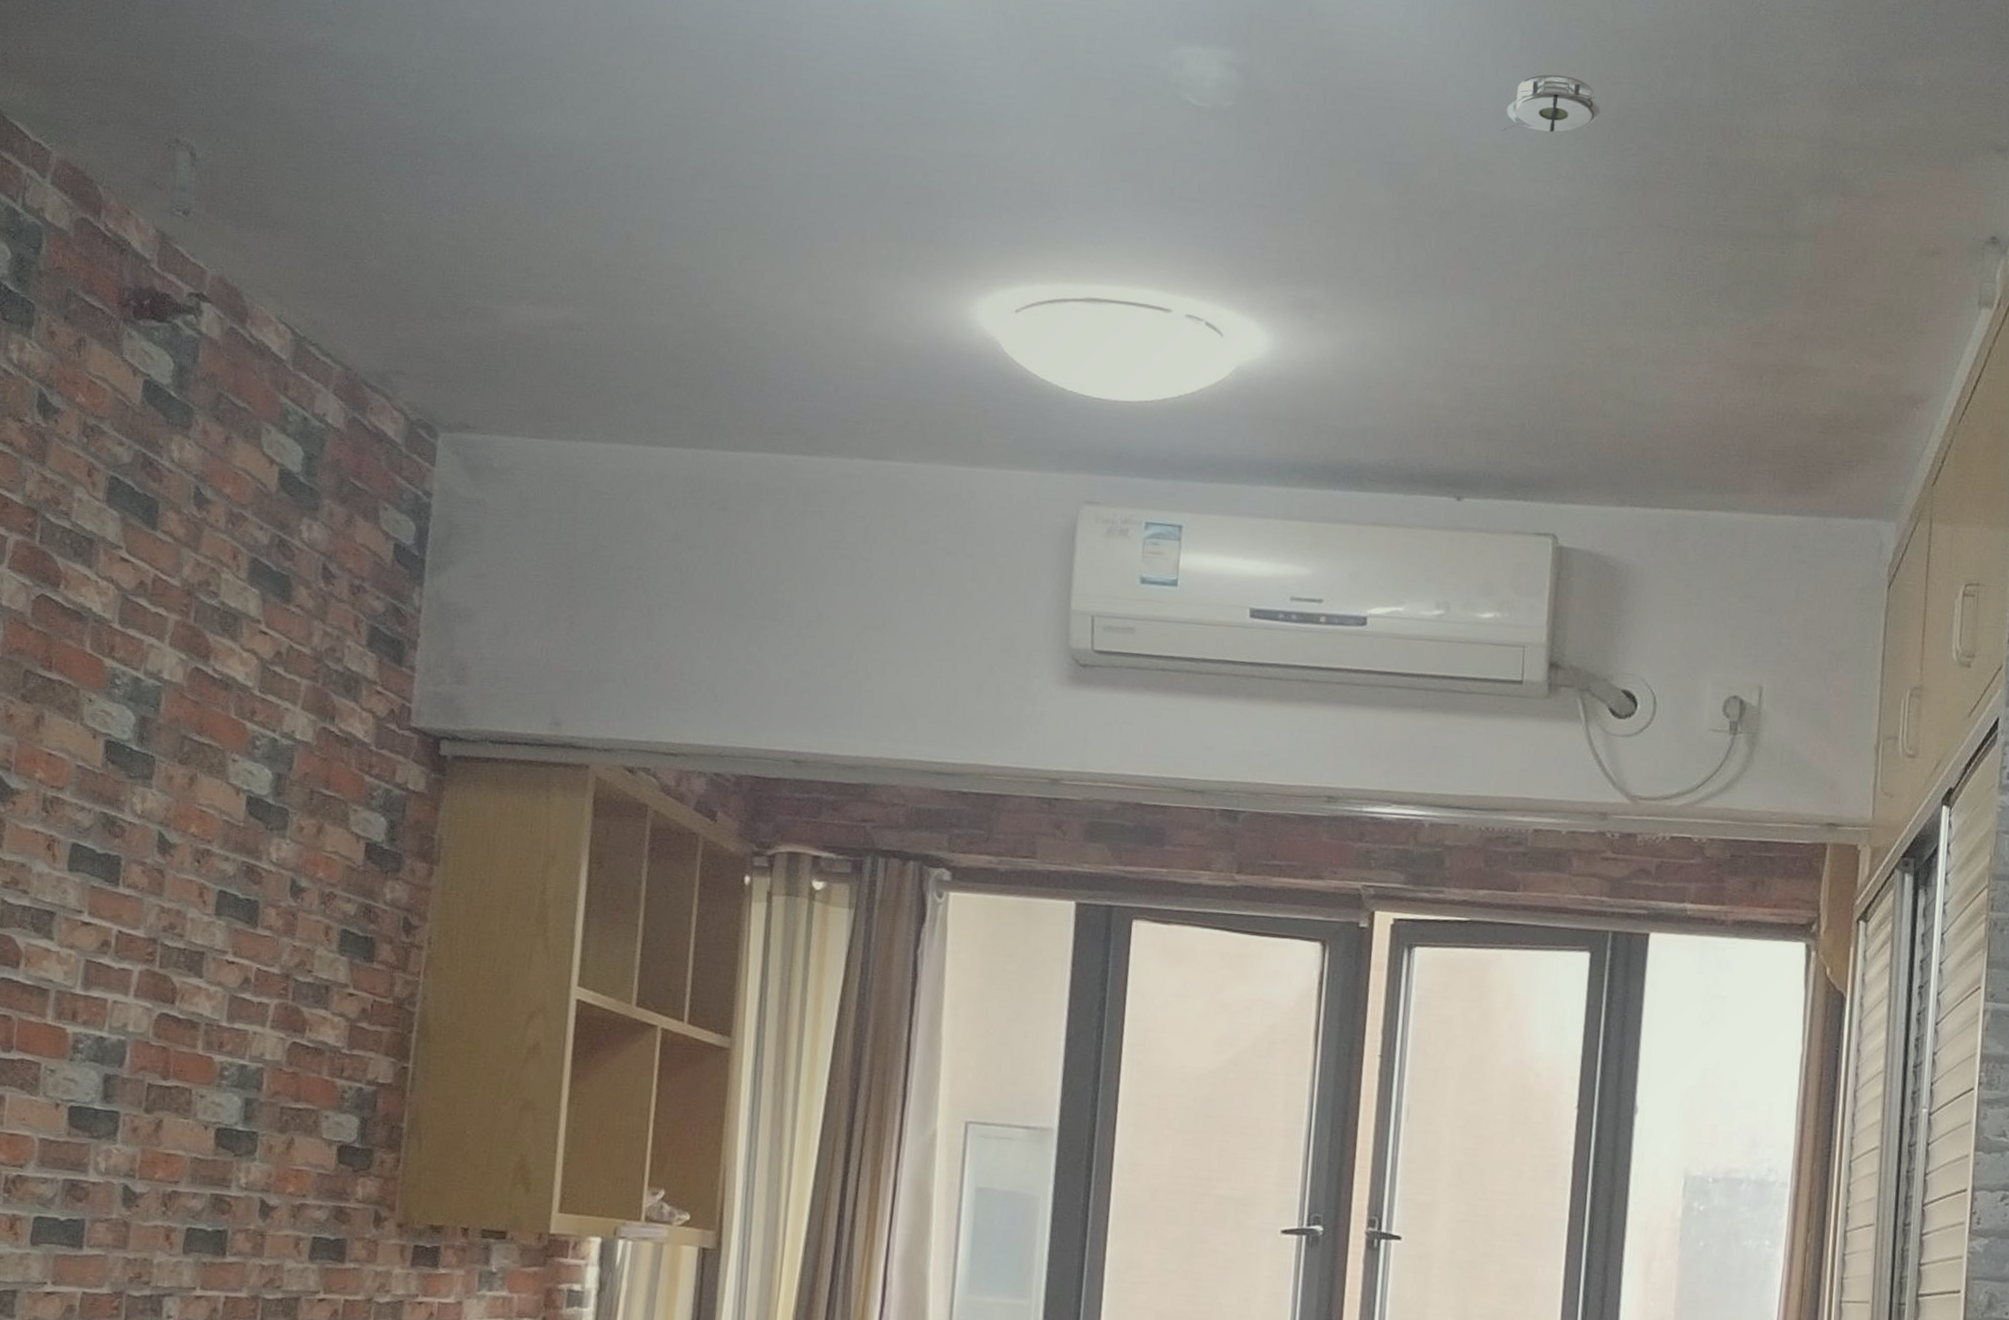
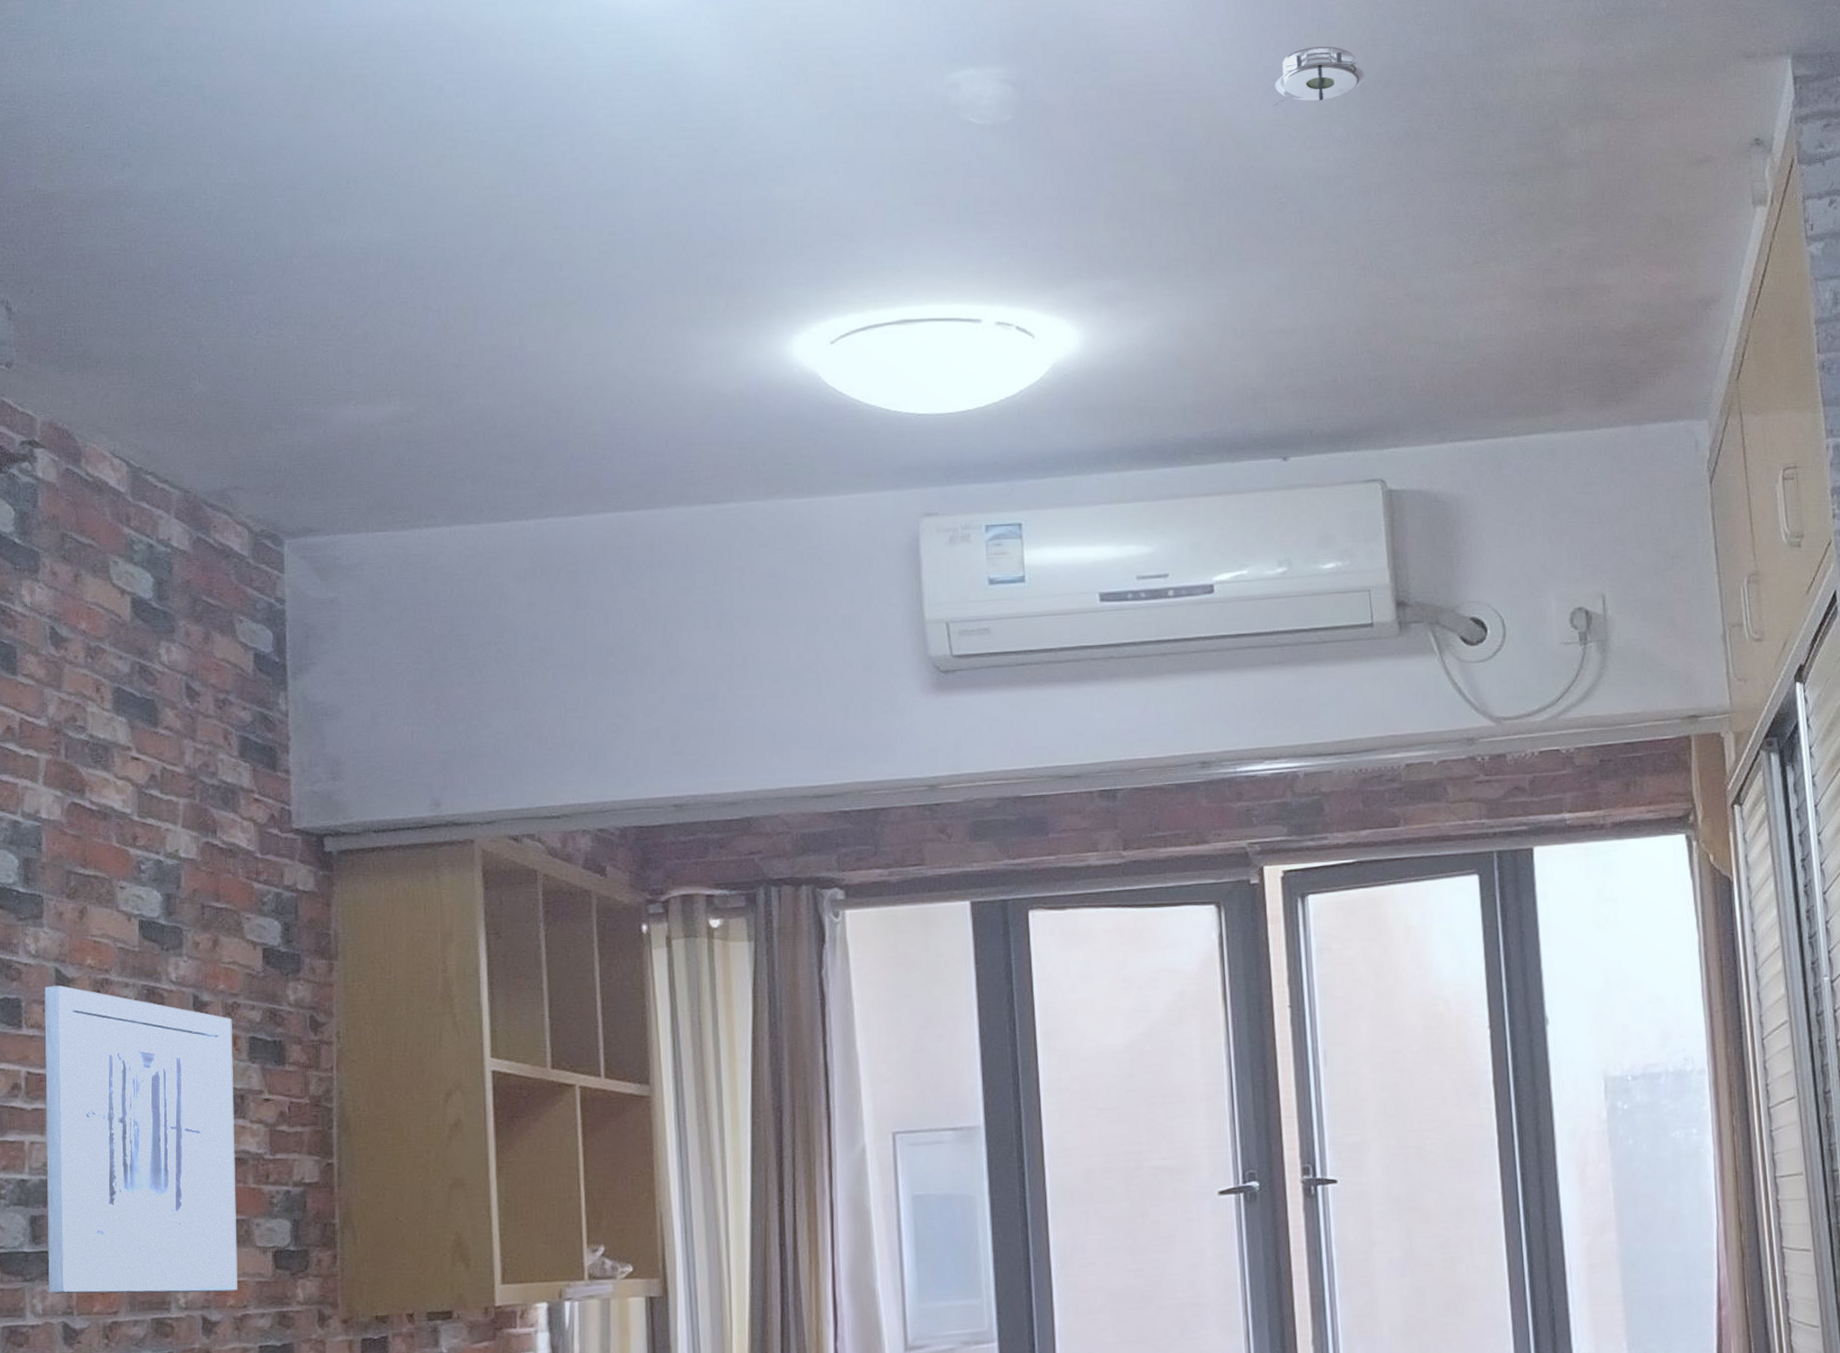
wall art: none [113,848,327,1179] -> present [44,985,237,1294]

